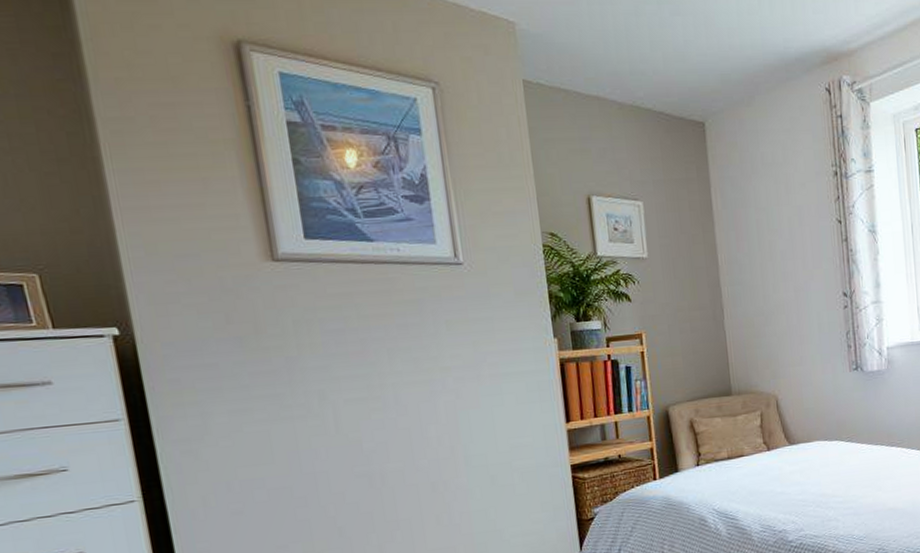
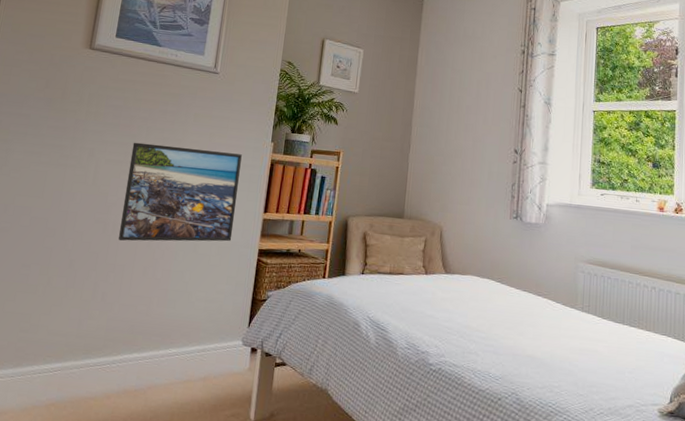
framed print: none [374,360,535,492] -> present [118,142,242,242]

